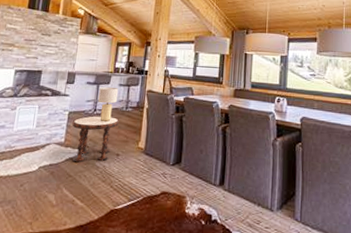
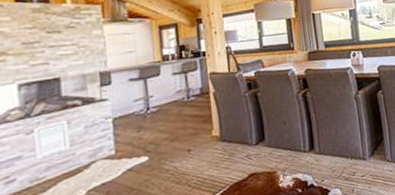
side table: present [72,115,119,162] -> none [121,110,182,173]
lamp: present [98,86,119,123] -> none [148,77,175,120]

